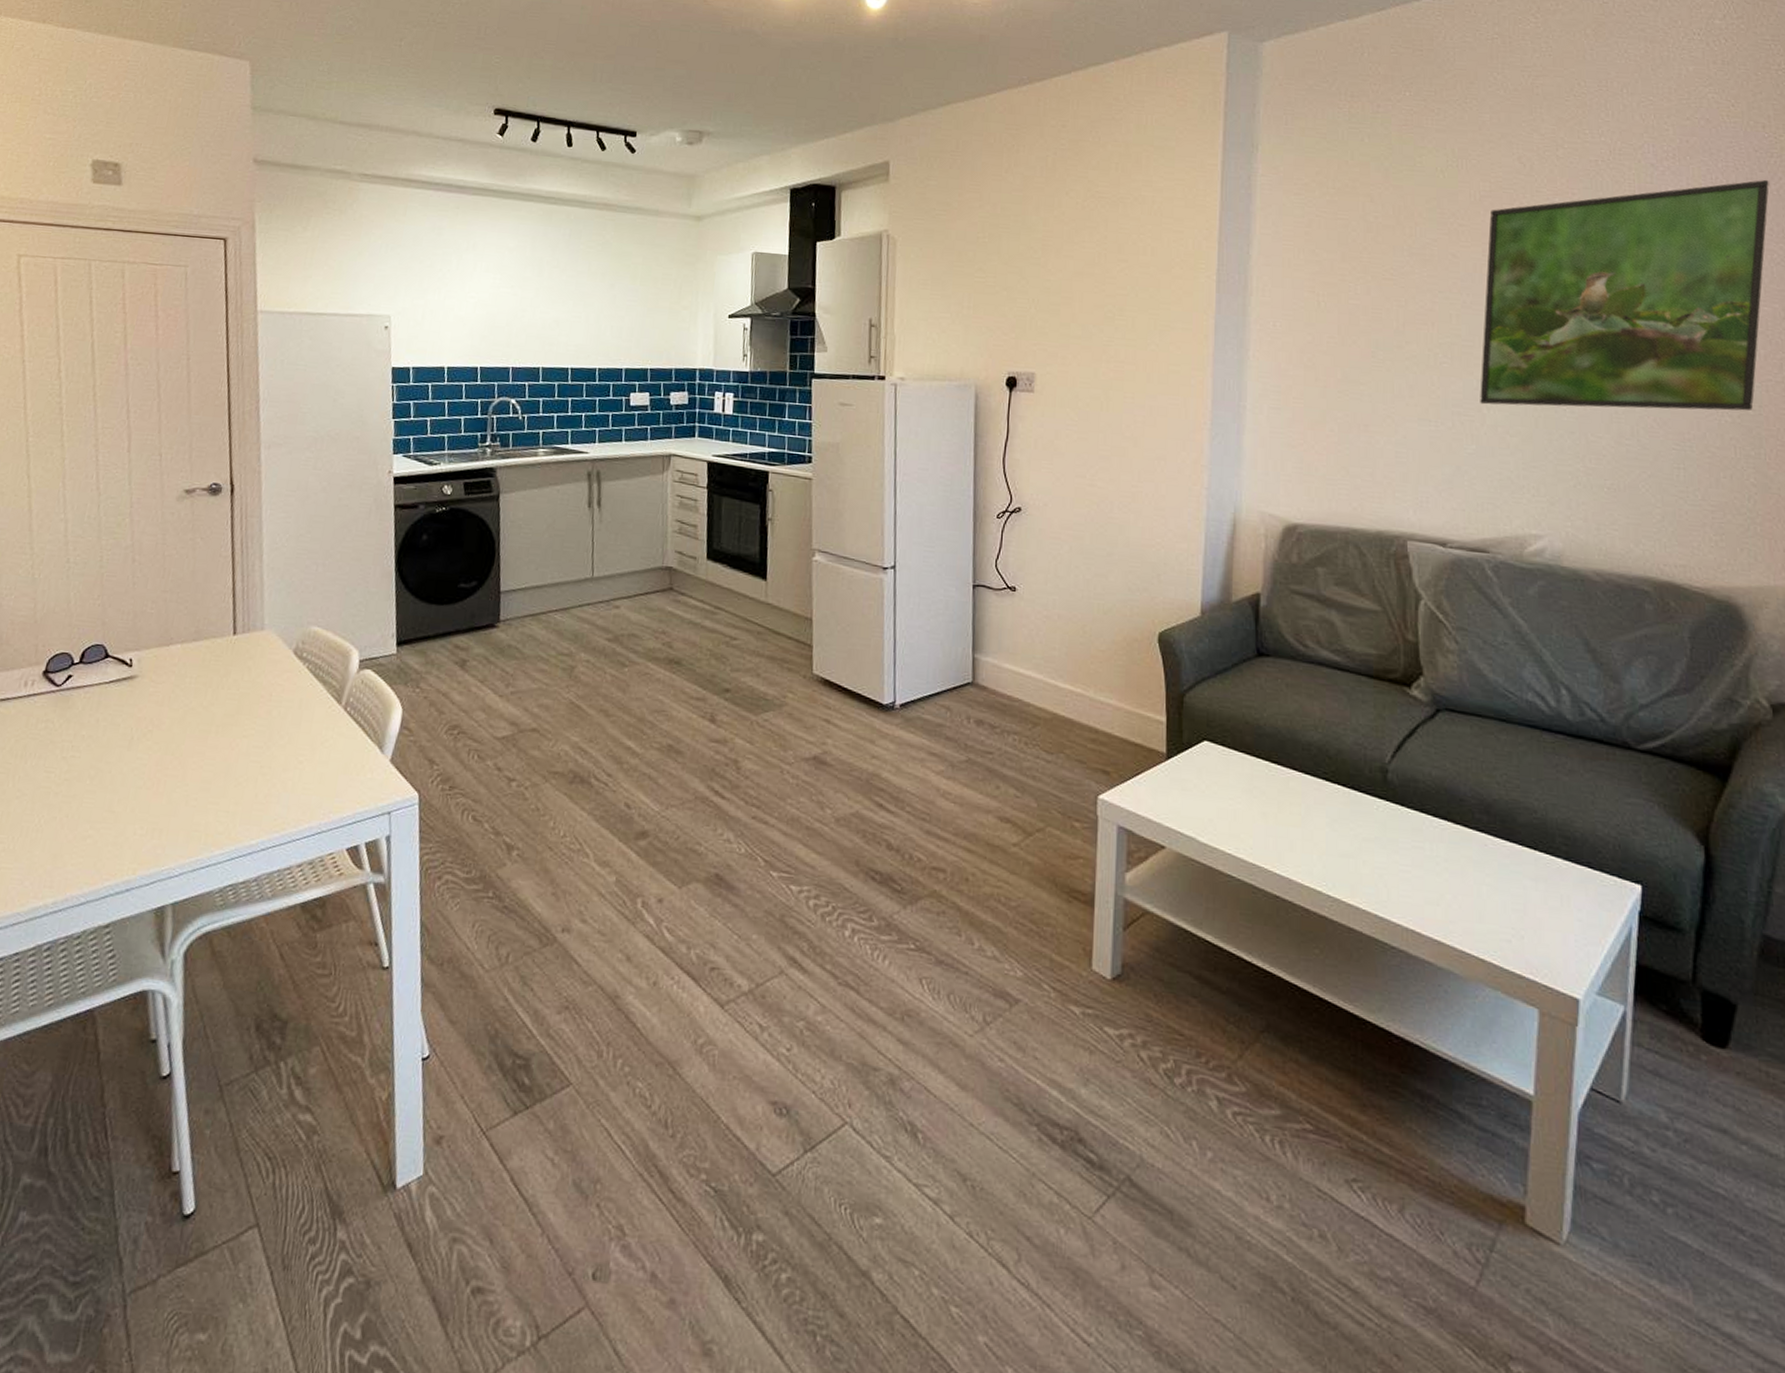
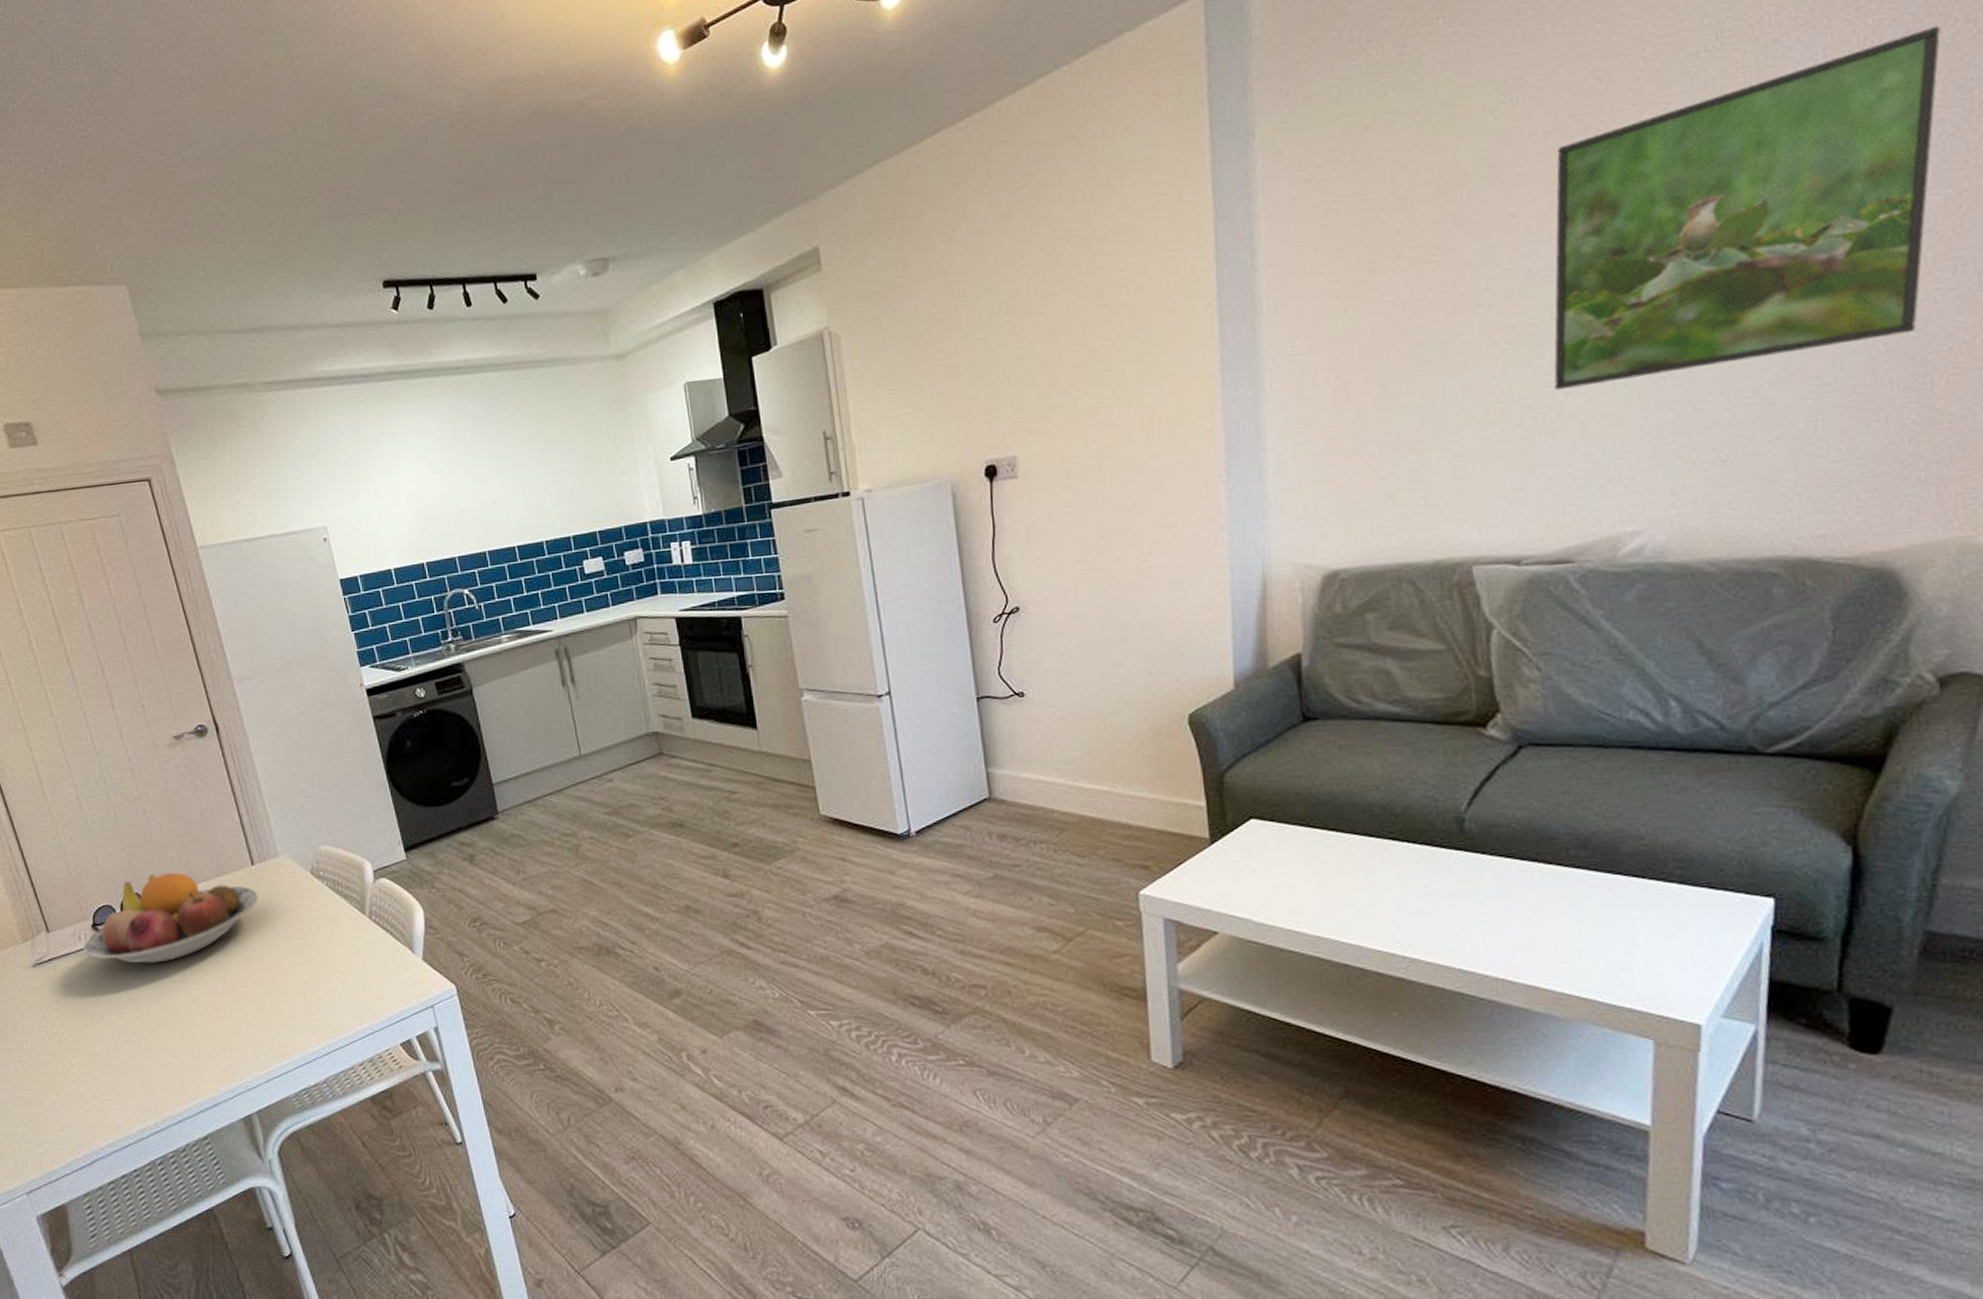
fruit bowl: none [26,628,233,724] -> present [83,872,258,965]

